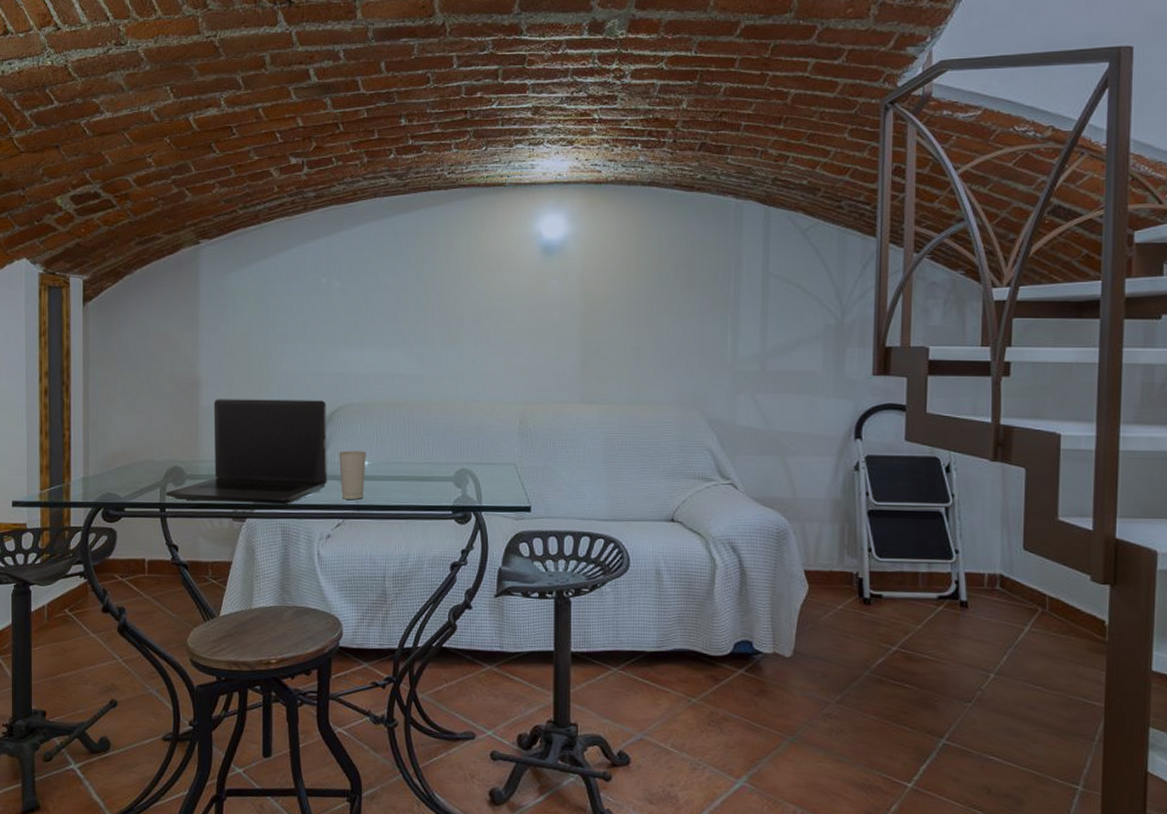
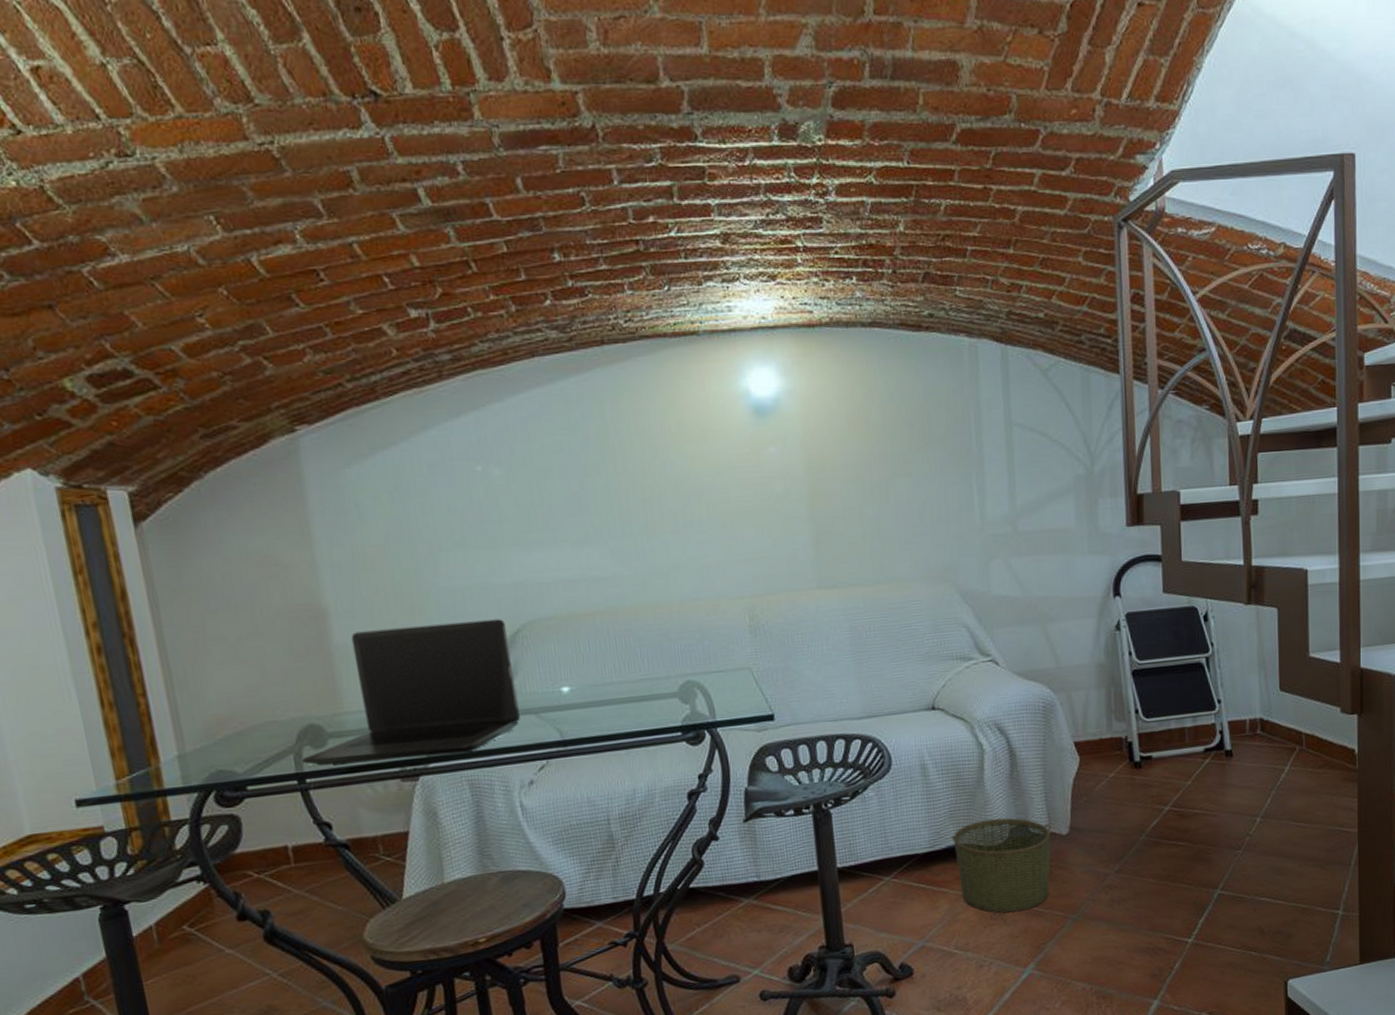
cup: present [338,451,366,500] -> none [529,674,570,736]
basket: none [677,630,774,723] -> present [951,818,1051,913]

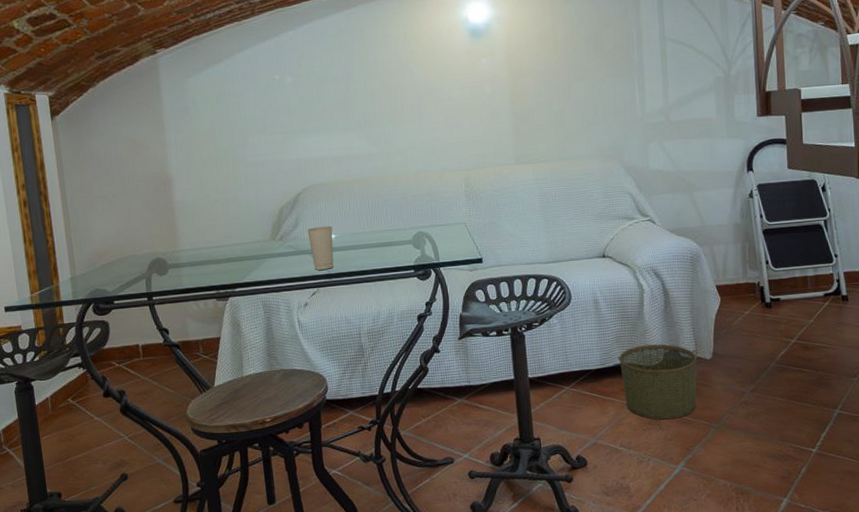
laptop computer: present [302,619,520,766] -> none [151,185,300,288]
cup: none [529,674,570,736] -> present [307,226,334,270]

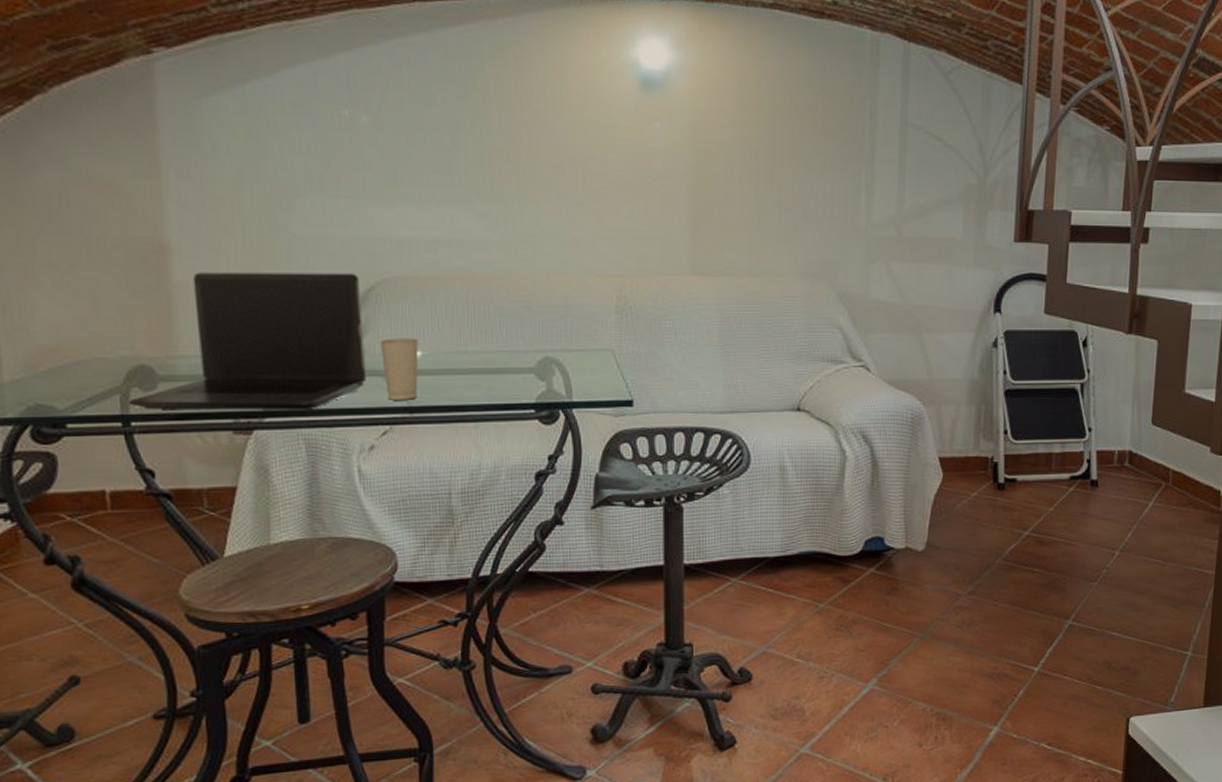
laptop computer: none [151,185,300,288] -> present [129,272,366,410]
basket: present [617,344,698,420] -> none [804,528,907,625]

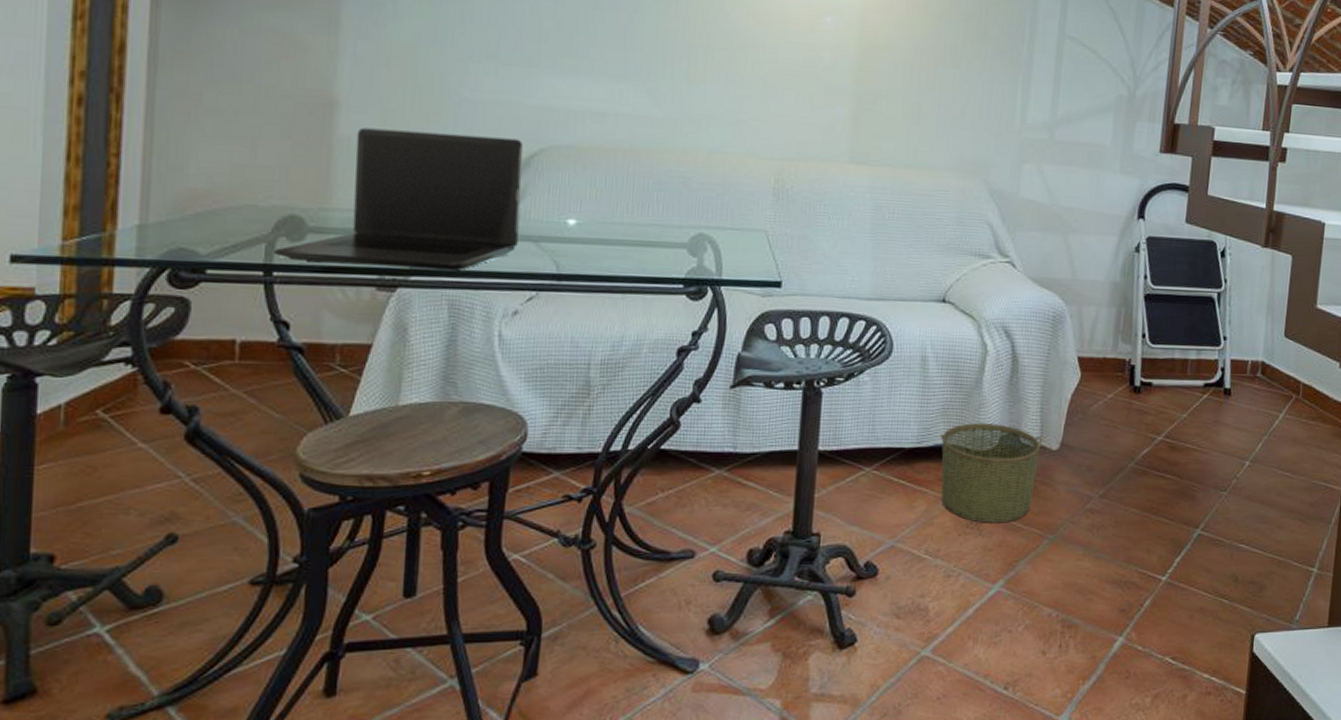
cup: present [379,338,419,400] -> none [535,205,575,267]
basket: none [804,528,907,625] -> present [940,423,1042,523]

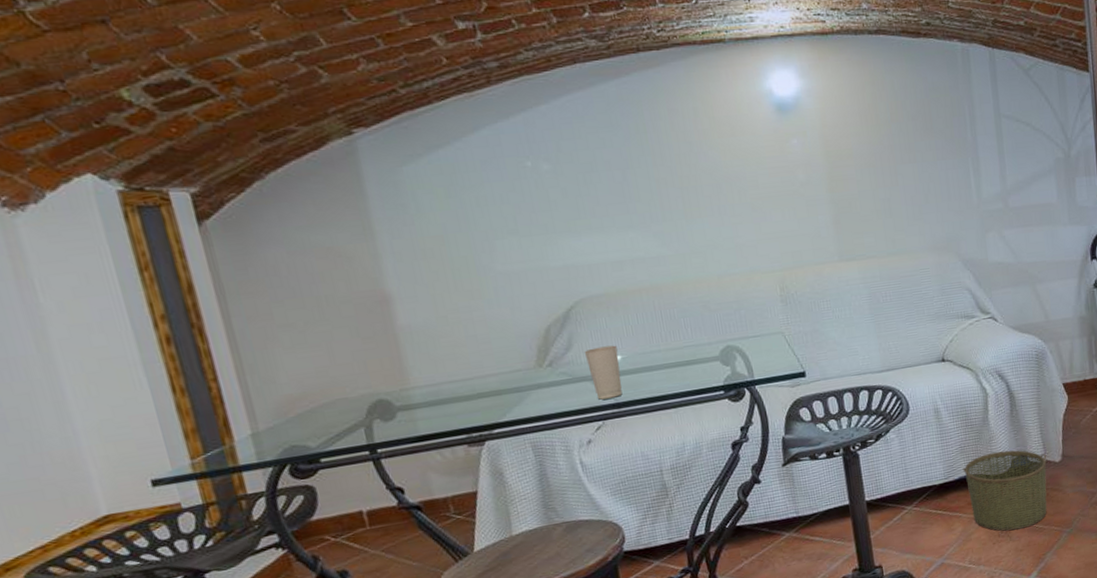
laptop computer: present [274,127,523,270] -> none [372,298,577,437]
cup: none [535,205,575,267] -> present [584,345,623,400]

